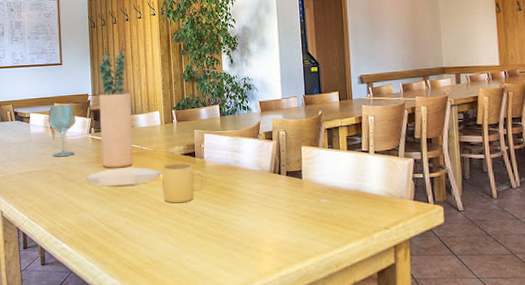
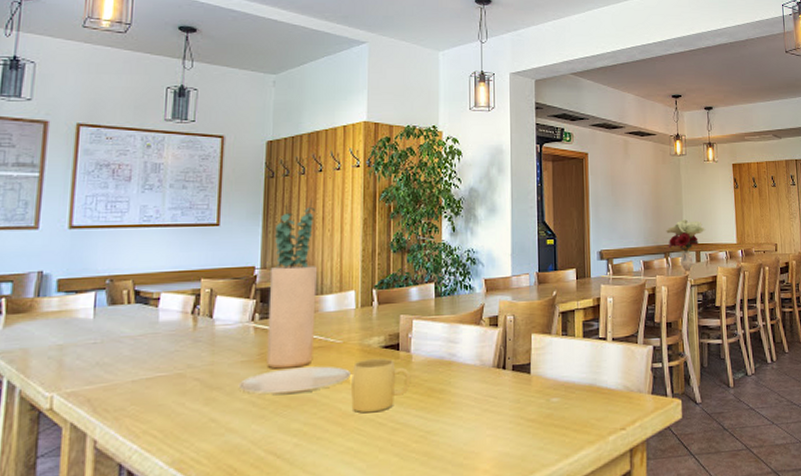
wine glass: present [48,105,76,157] -> none [188,281,233,355]
flower bouquet: none [424,45,465,93] -> present [666,219,705,272]

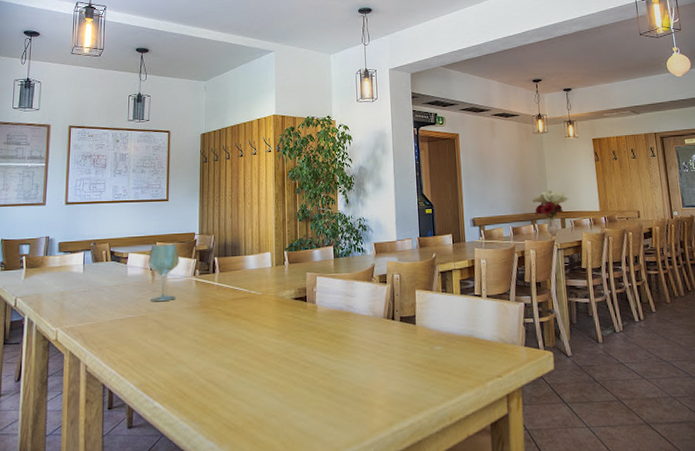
wine glass: none [188,281,233,355] -> present [148,244,180,302]
plate: present [238,366,352,395] -> none [185,313,270,336]
vase: present [267,199,317,369] -> none [205,179,241,315]
mug: present [351,357,411,413] -> none [270,307,317,353]

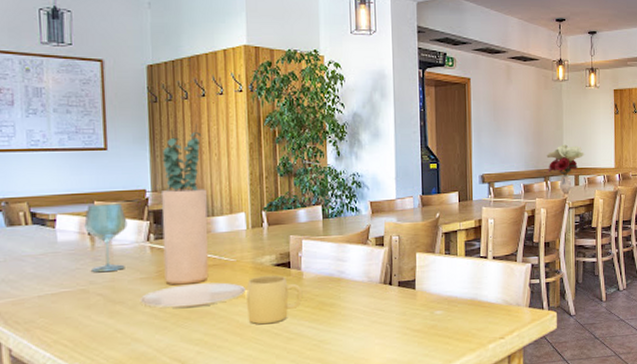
plate: none [185,313,270,336] -> present [139,282,247,309]
vase: none [205,179,241,315] -> present [161,124,209,285]
mug: none [270,307,317,353] -> present [246,275,303,325]

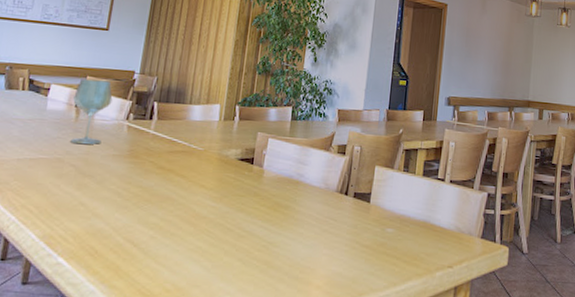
plate: present [139,282,247,309] -> none [107,166,208,192]
vase: present [161,124,209,285] -> none [135,16,195,168]
mug: present [246,275,303,325] -> none [204,168,261,218]
flower bouquet: present [546,144,585,195] -> none [513,77,551,128]

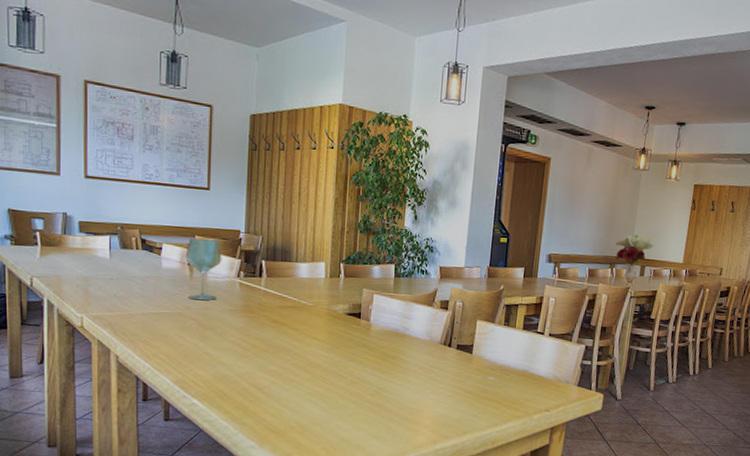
flower bouquet: none [513,77,551,128] -> present [615,234,654,284]

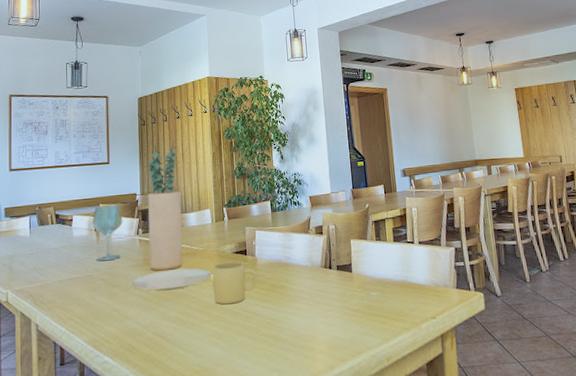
plate: none [227,320,320,343] -> present [131,268,212,291]
vase: none [250,174,294,321] -> present [148,140,183,271]
mug: none [318,322,369,367] -> present [212,261,258,305]
flower bouquet: present [615,234,654,284] -> none [459,139,494,184]

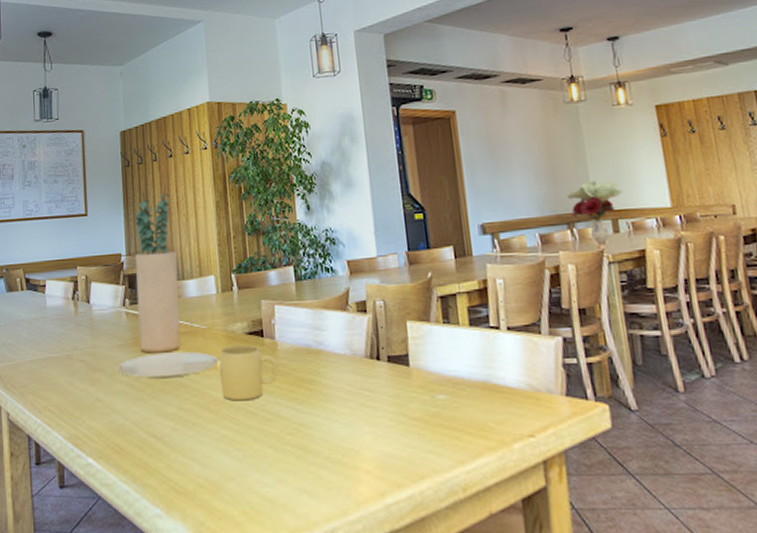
wine glass: present [92,205,123,261] -> none [69,268,106,338]
flower bouquet: none [459,139,494,184] -> present [567,180,623,246]

